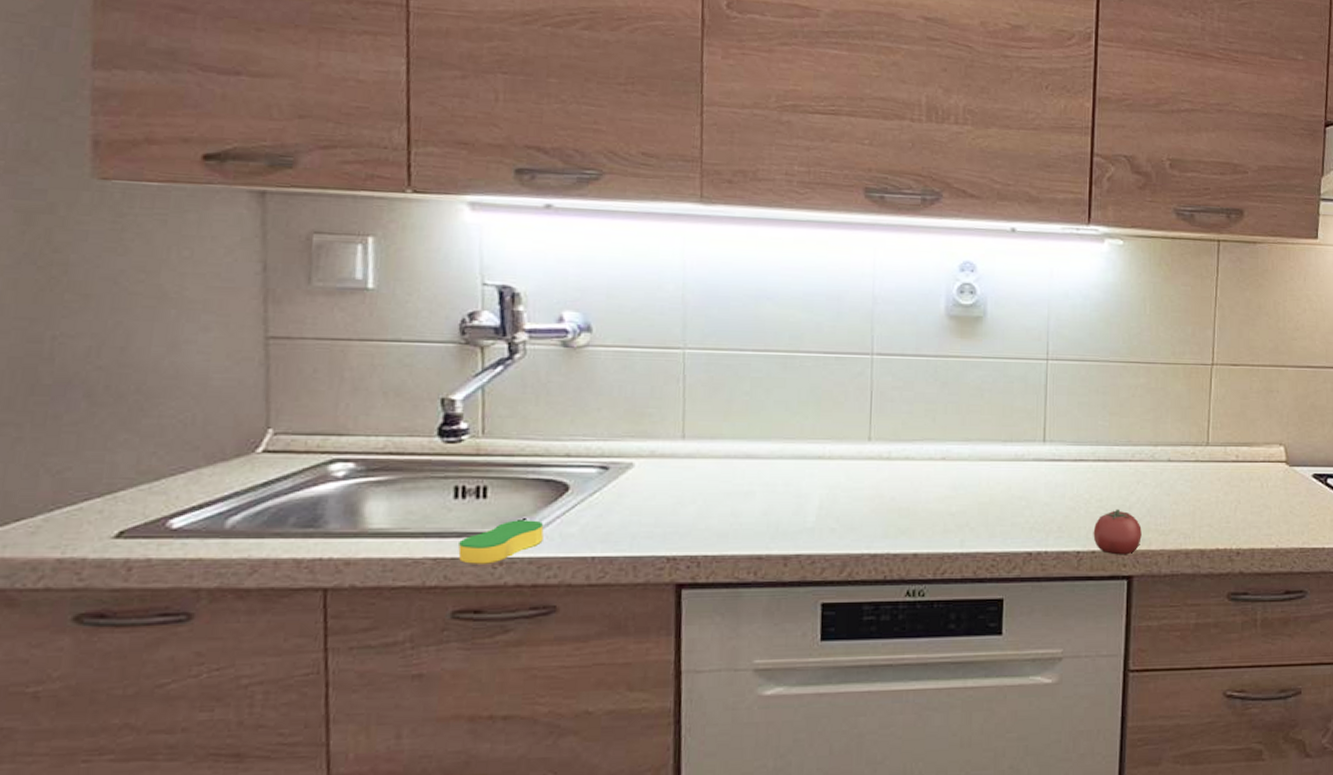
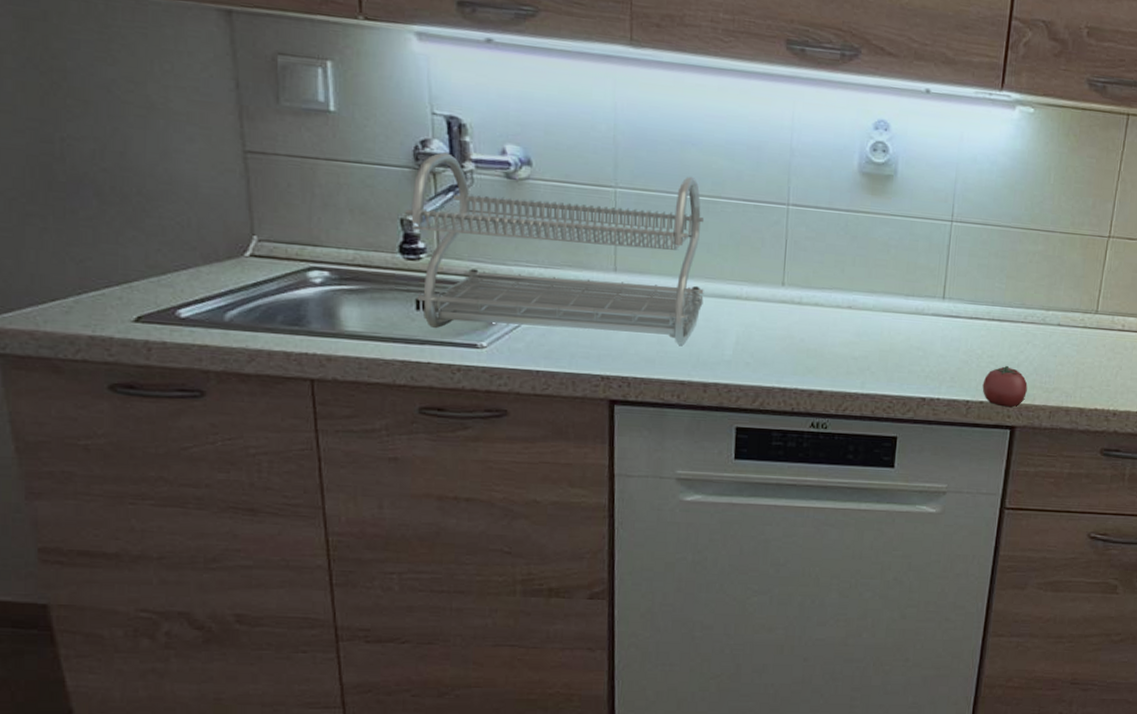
dish rack: none [445,324,783,518] -> present [404,152,705,345]
sponge: present [458,520,544,566] -> none [422,333,495,370]

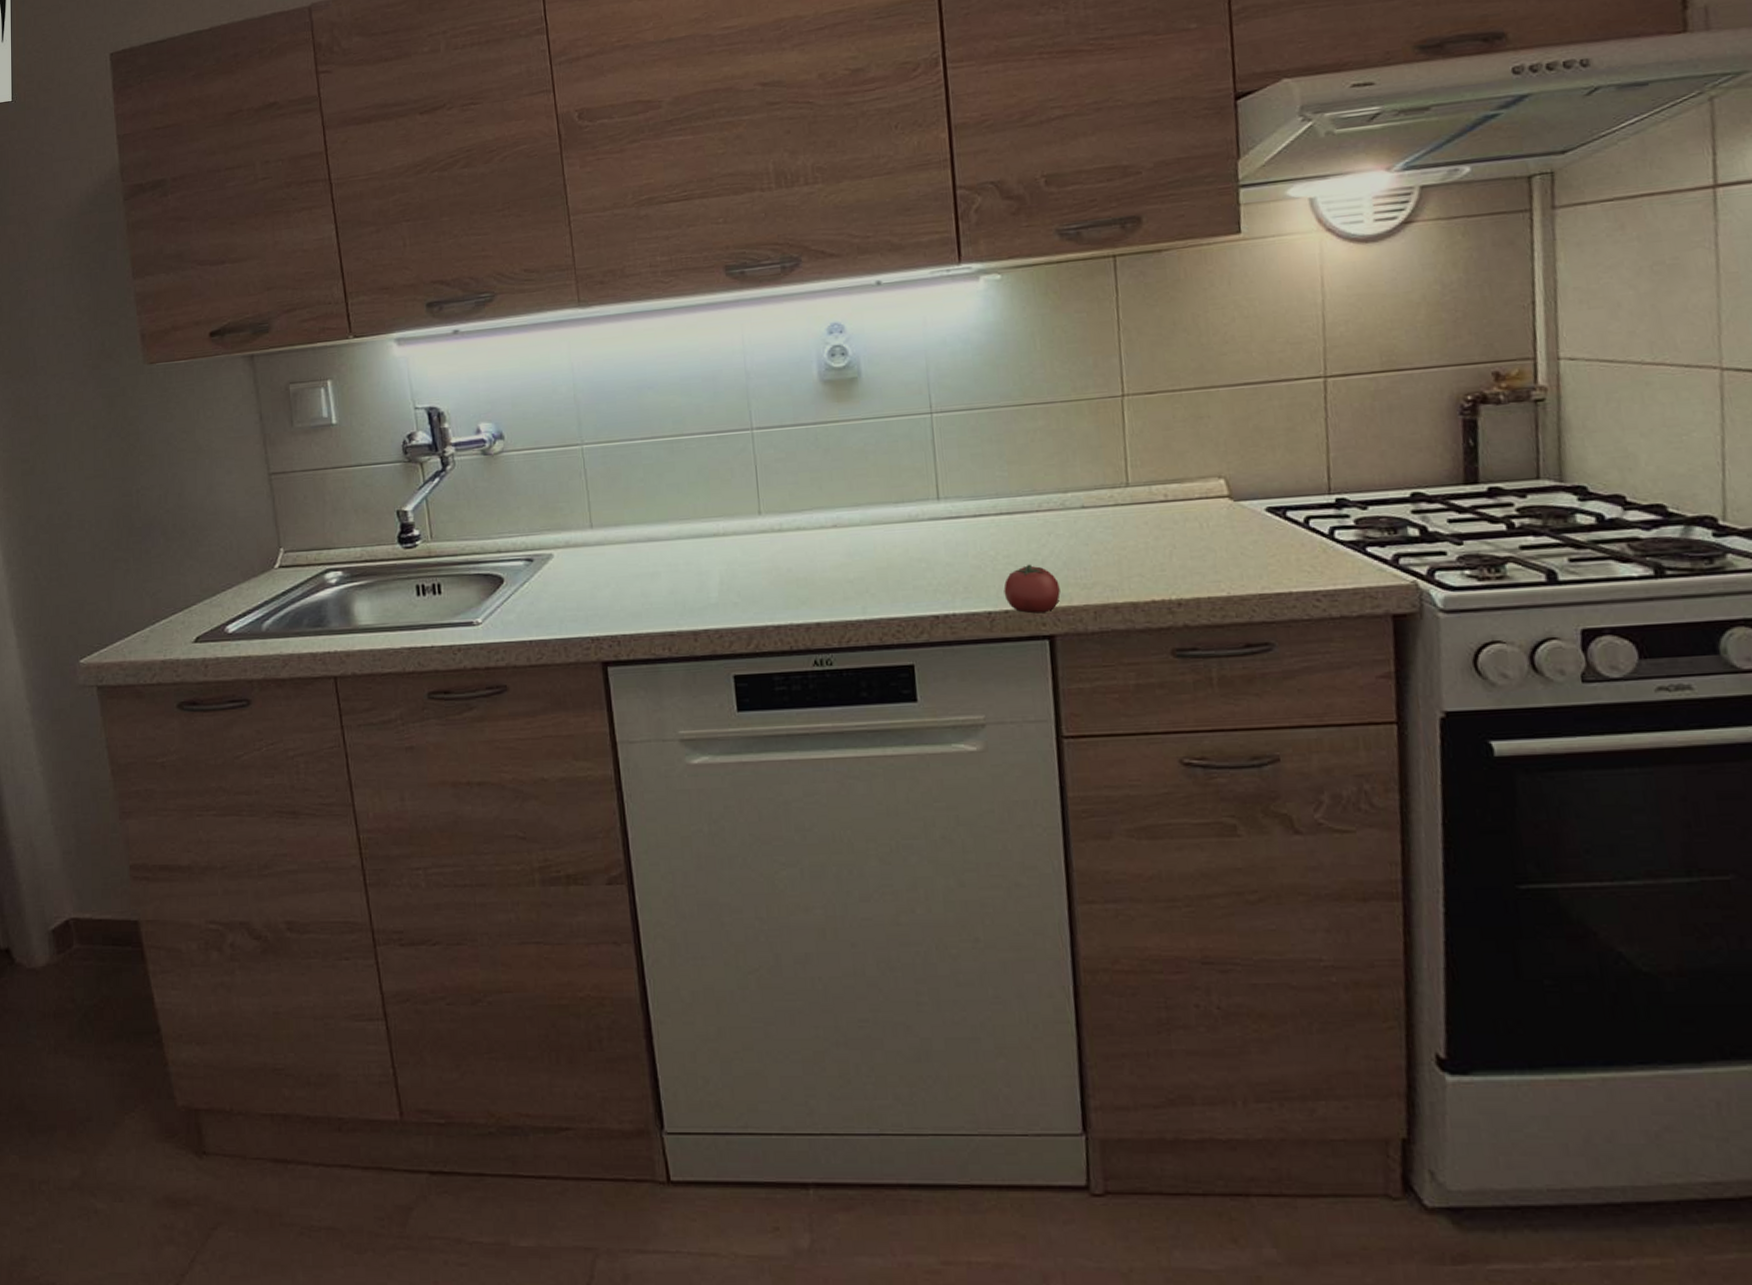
dish rack: present [404,152,705,345] -> none [399,419,681,612]

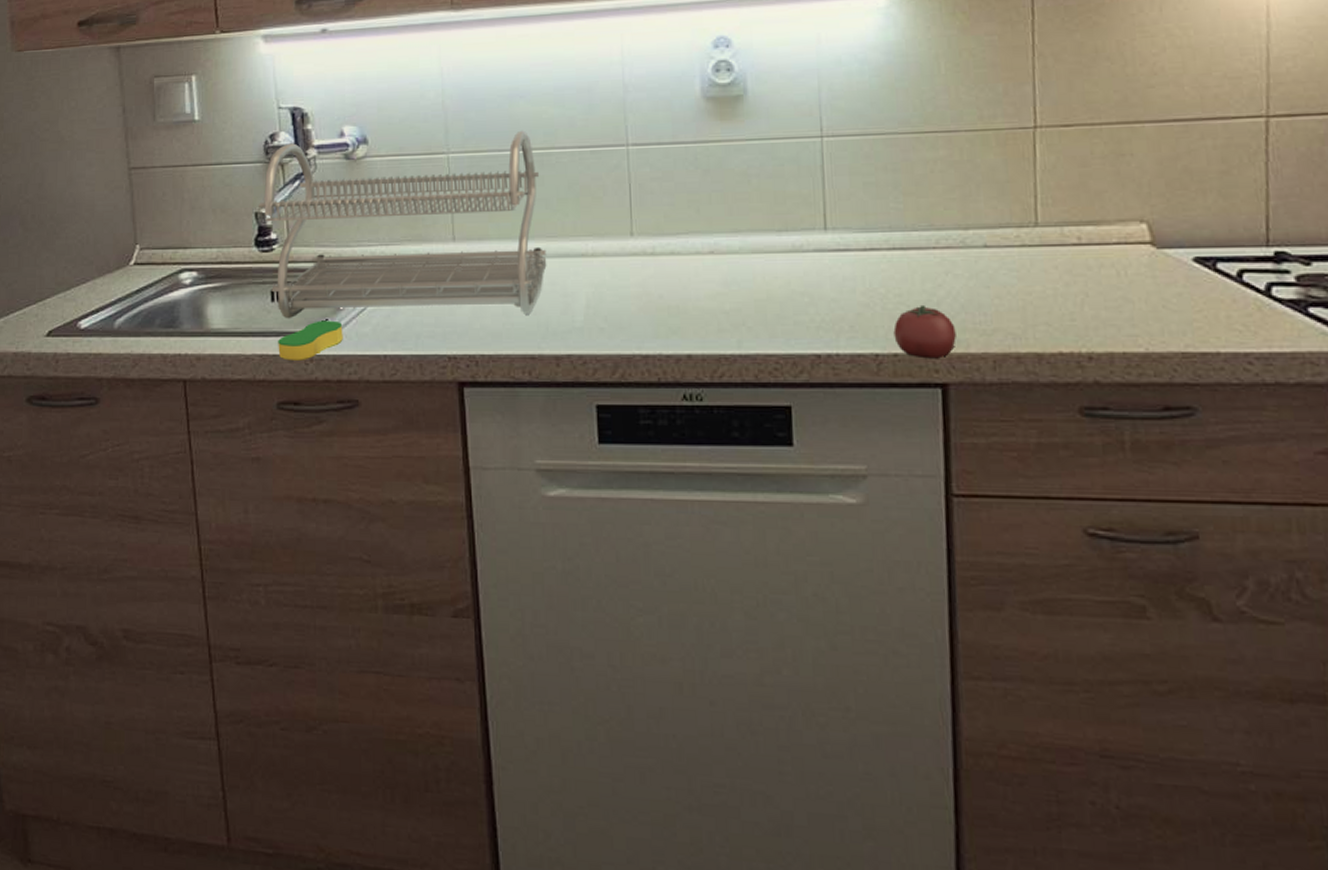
dish rack: none [399,419,681,612] -> present [257,130,547,319]
sponge: none [425,610,489,652] -> present [278,320,343,362]

